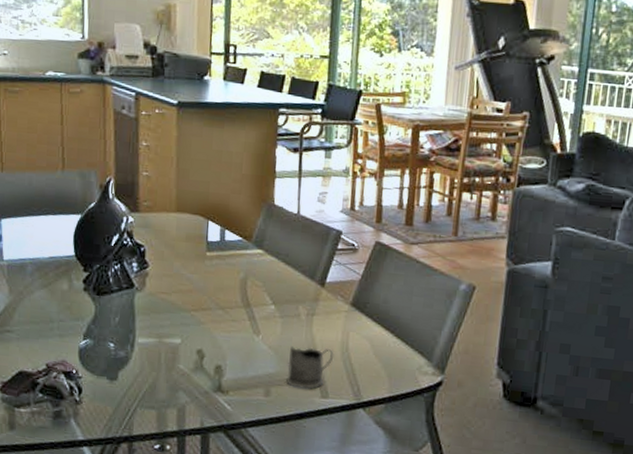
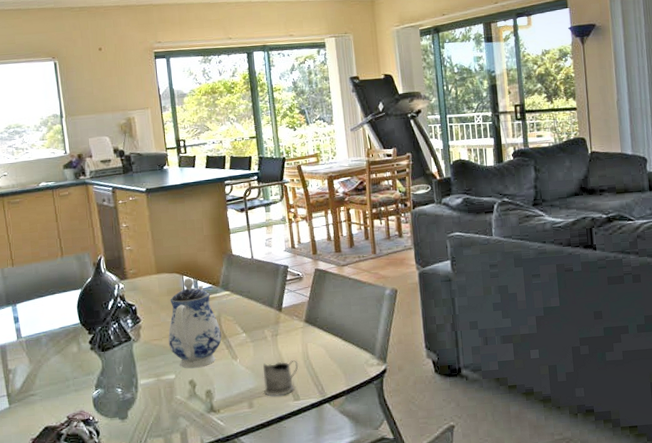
teapot: none [179,224,245,337] -> present [168,278,222,369]

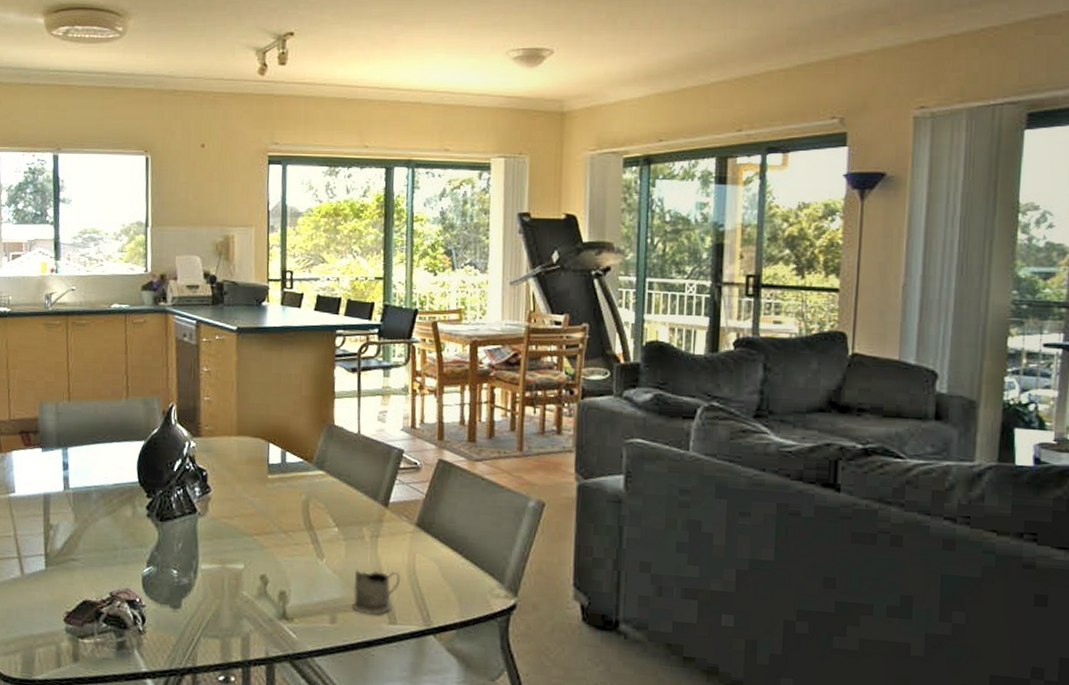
teapot: present [168,278,222,369] -> none [241,446,308,561]

